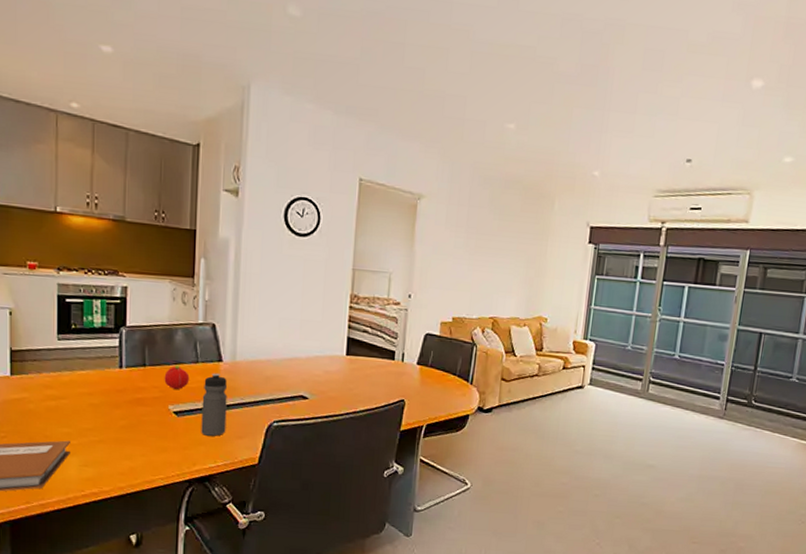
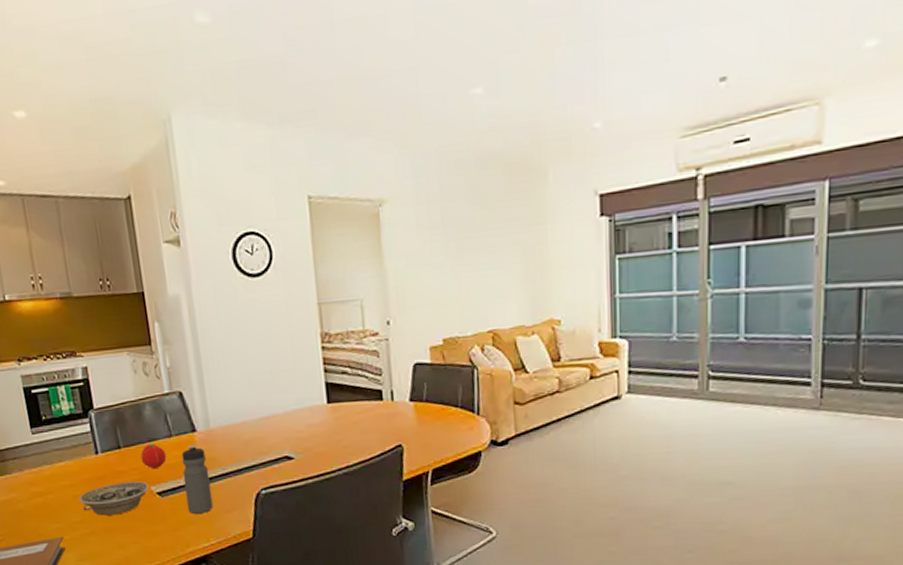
bowl: none [93,397,167,427] -> present [78,481,149,516]

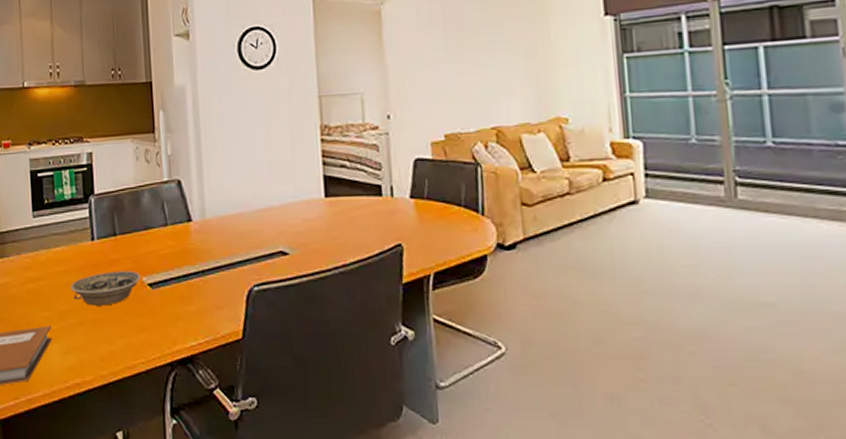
fruit: present [140,442,167,468] -> none [135,230,161,258]
water bottle: present [181,444,213,514] -> none [175,235,204,308]

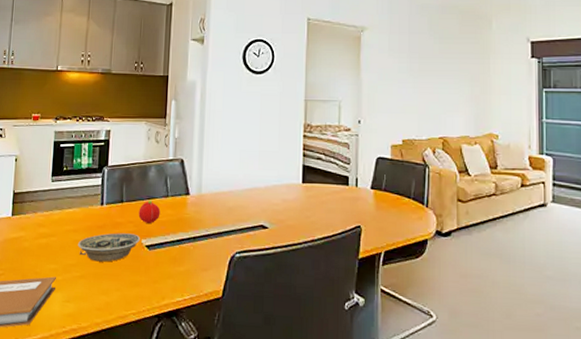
fruit: none [135,230,161,258] -> present [138,200,161,223]

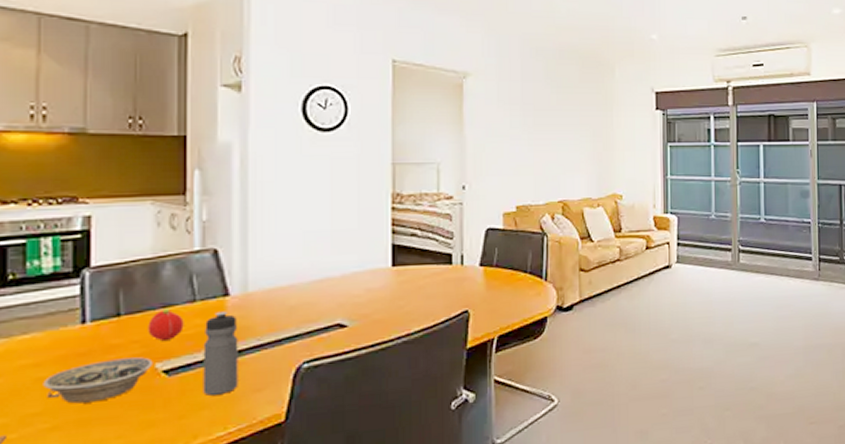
water bottle: none [170,206,194,269] -> present [203,311,238,396]

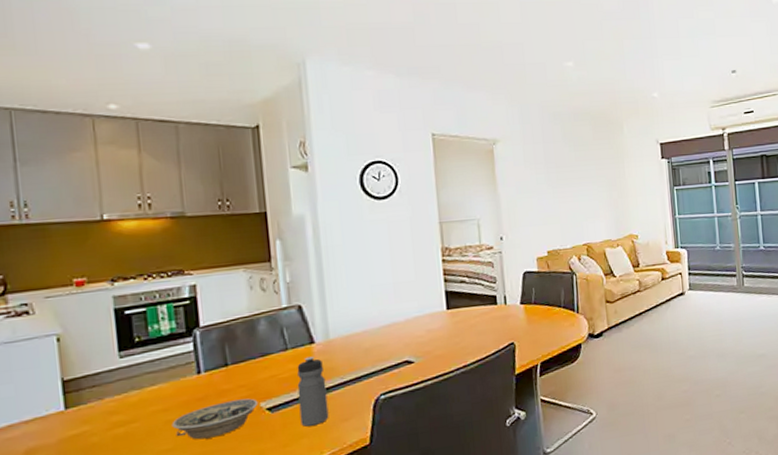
fruit: present [148,308,184,341] -> none [250,356,280,384]

